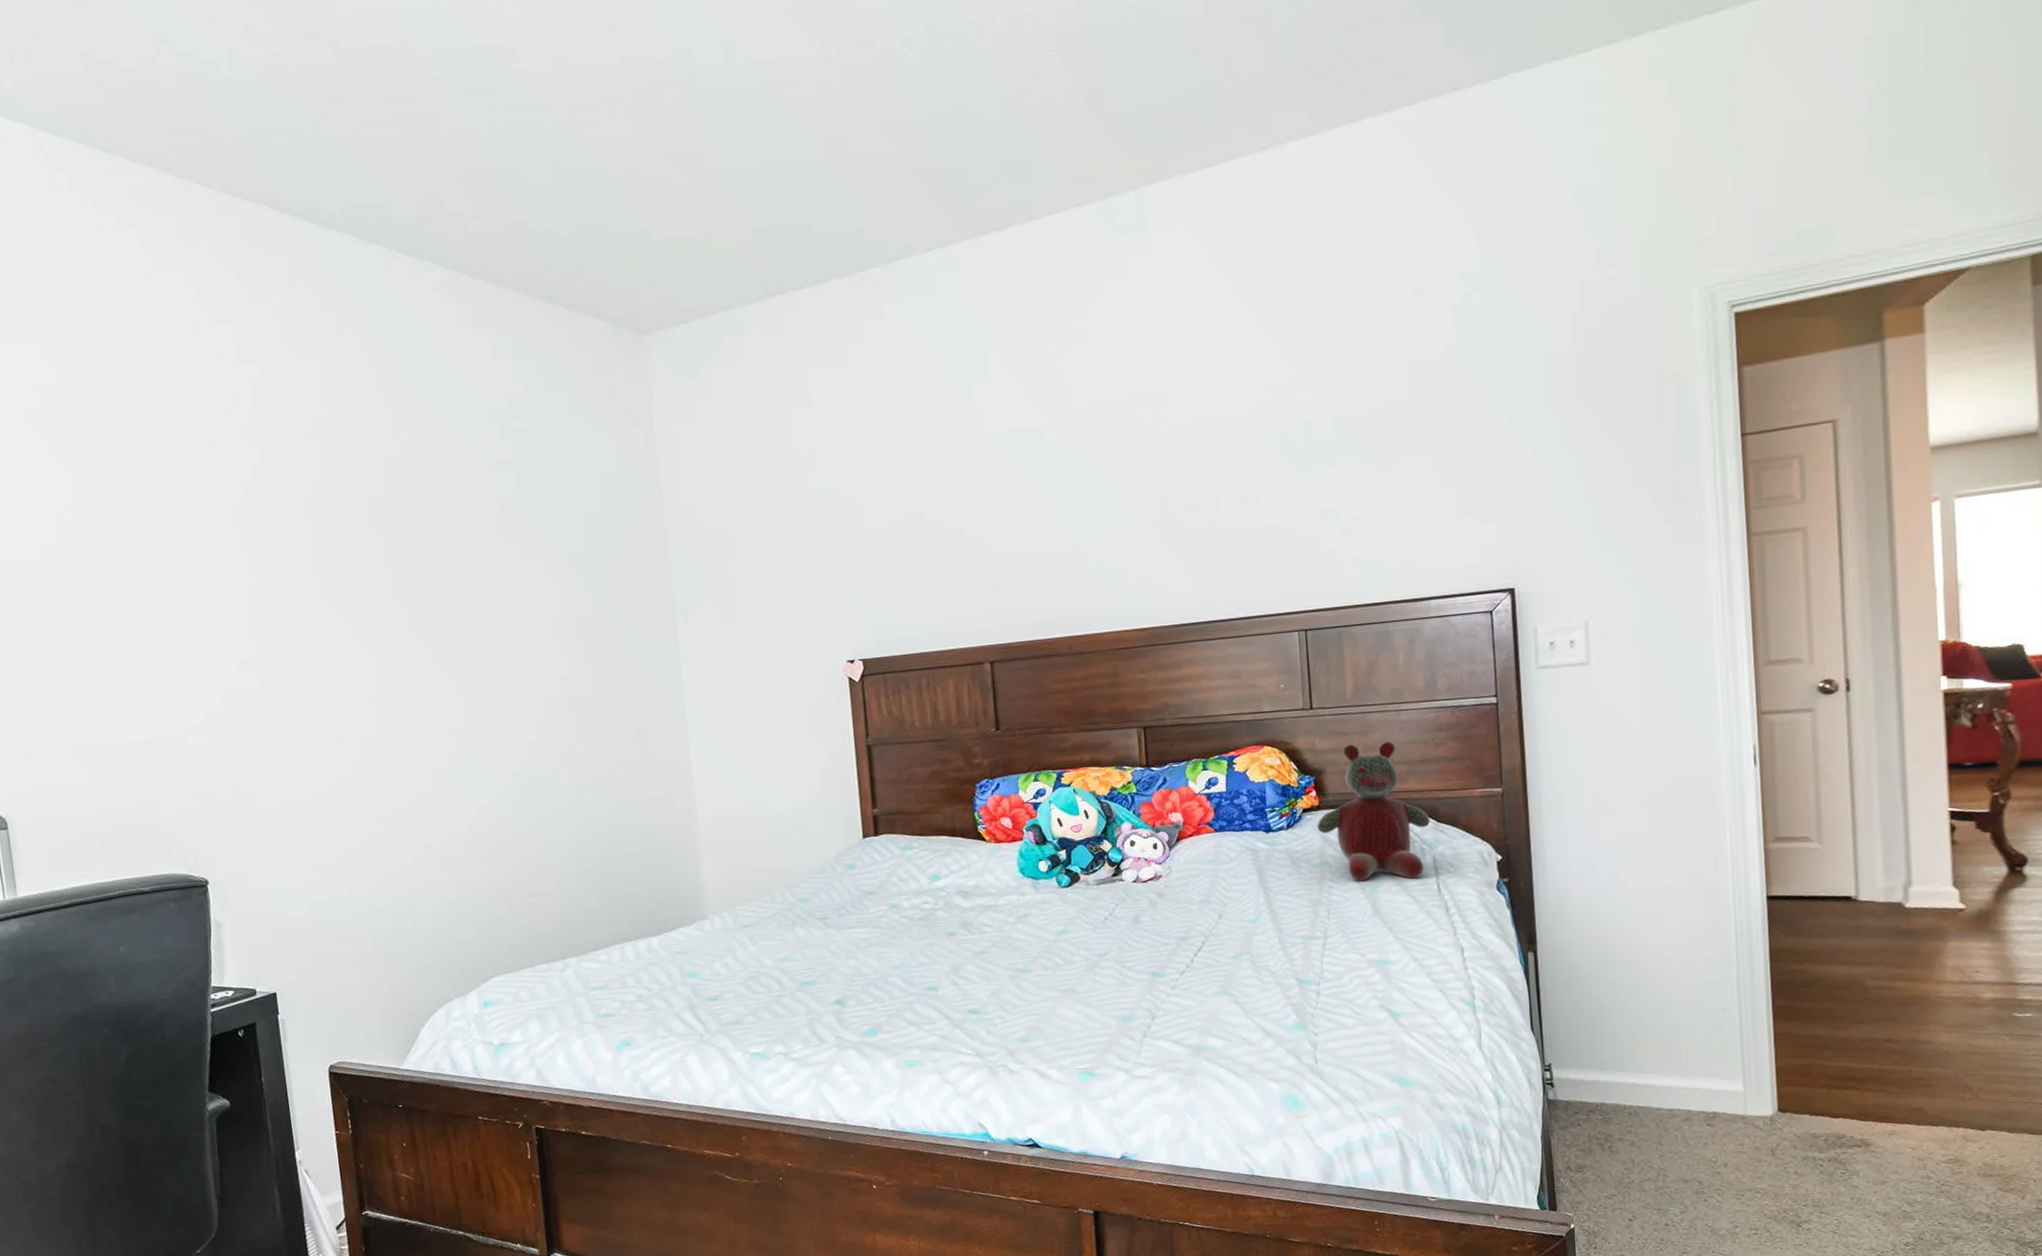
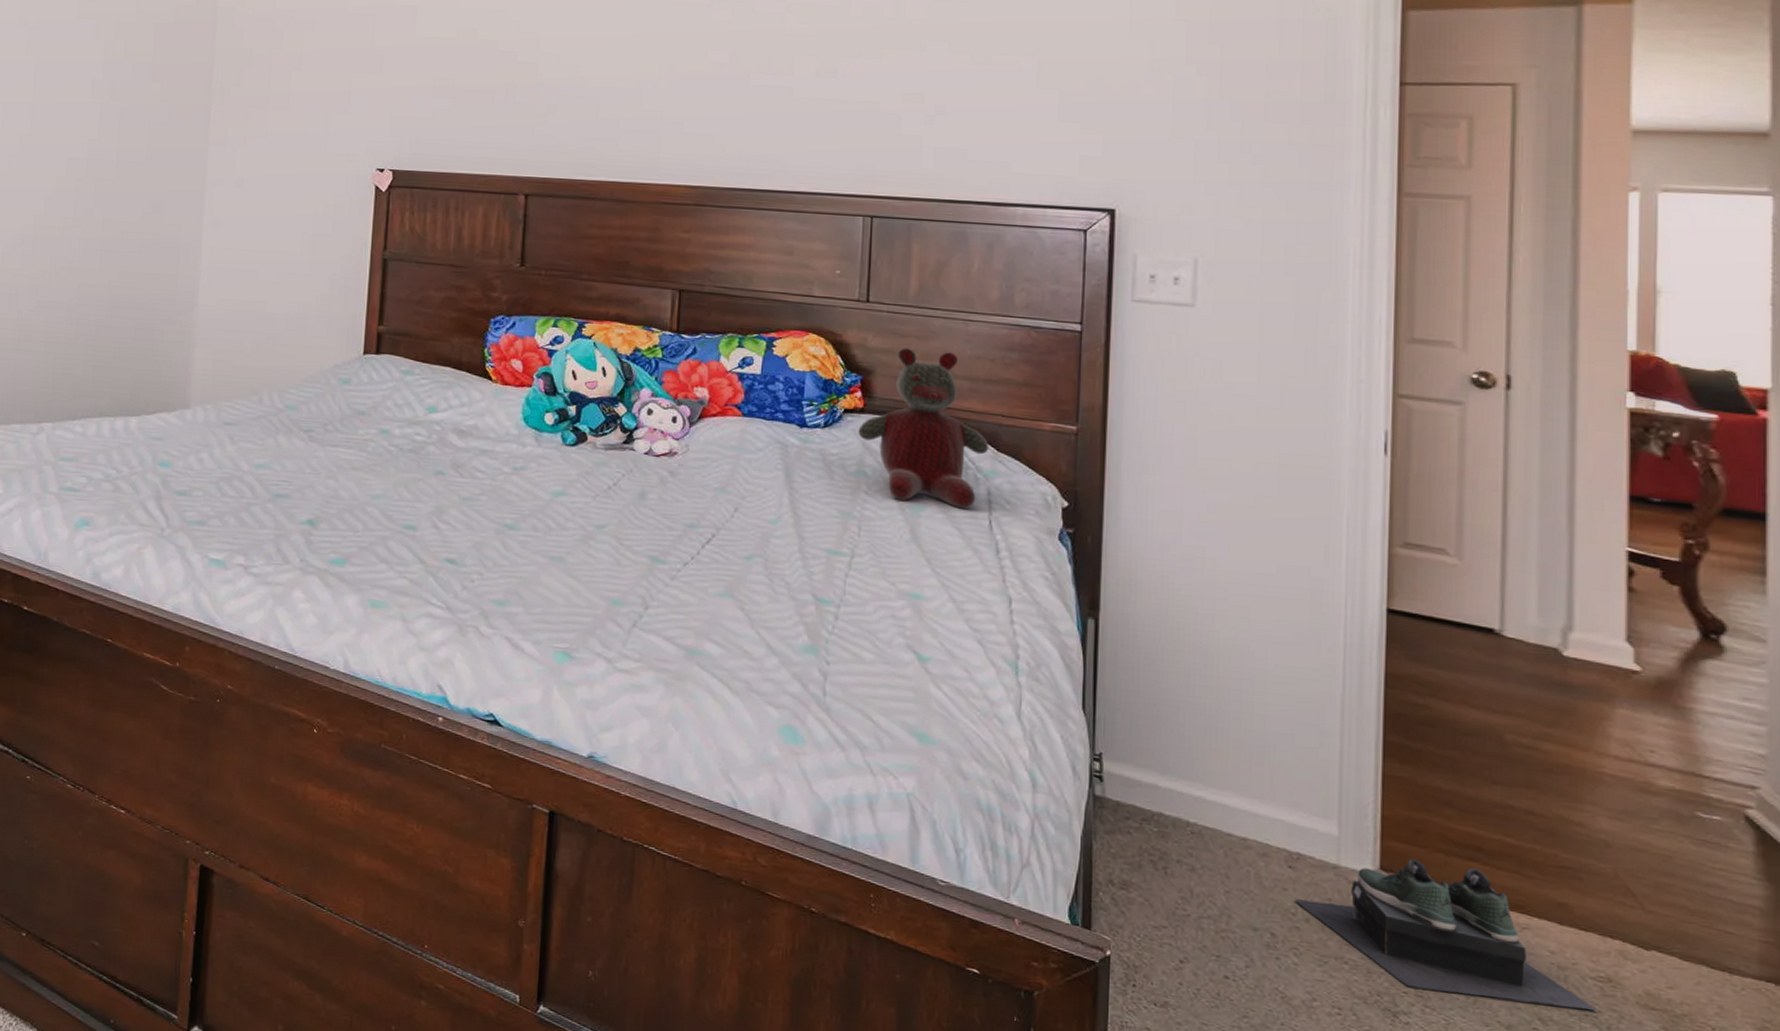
shoe: none [1715,1094,1951,1200] -> present [1295,858,1599,1012]

